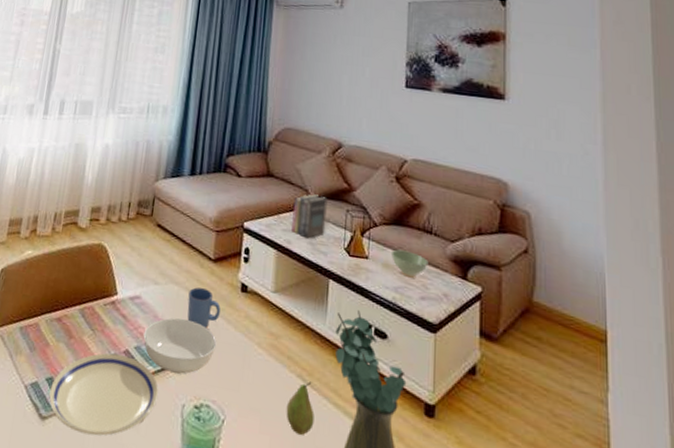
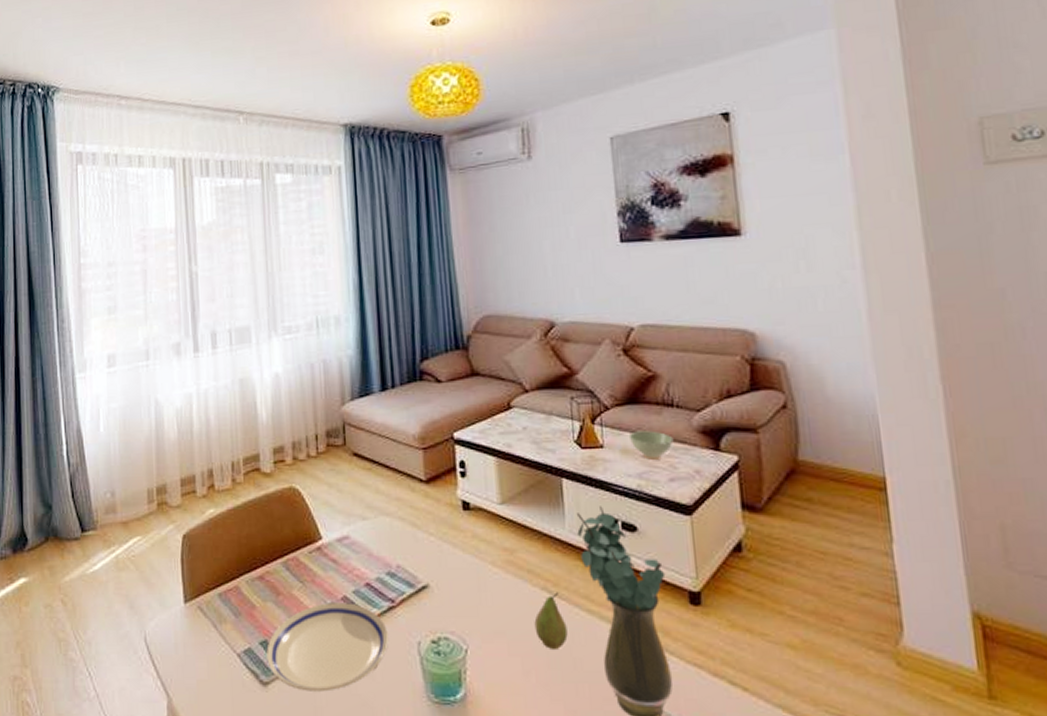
bowl: present [143,318,217,374] -> none [360,552,445,612]
mug: present [187,287,221,328] -> none [403,514,443,557]
books: present [291,194,328,239] -> none [507,386,550,438]

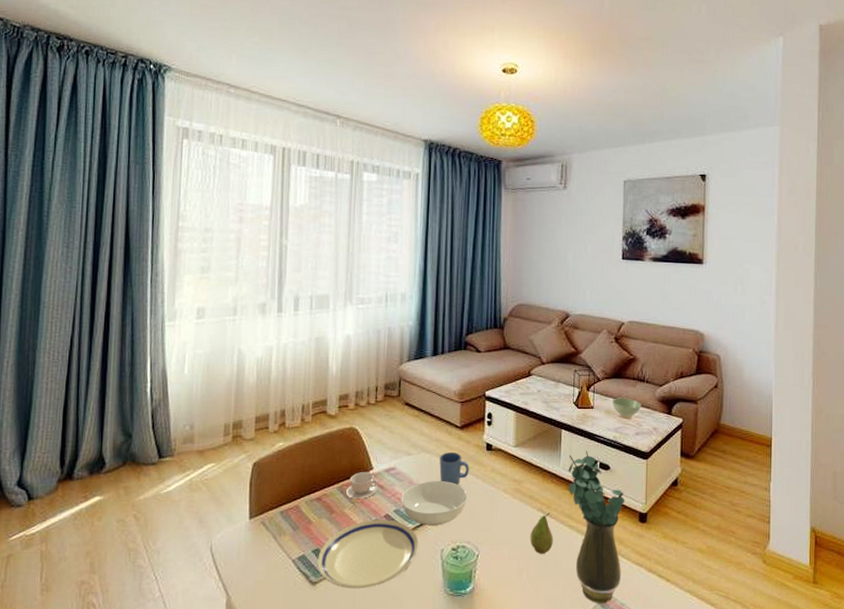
teacup: none [293,541,331,577] -> present [346,471,379,499]
bowl: none [360,552,445,612] -> present [401,481,468,527]
mug: none [403,514,443,557] -> present [439,453,469,485]

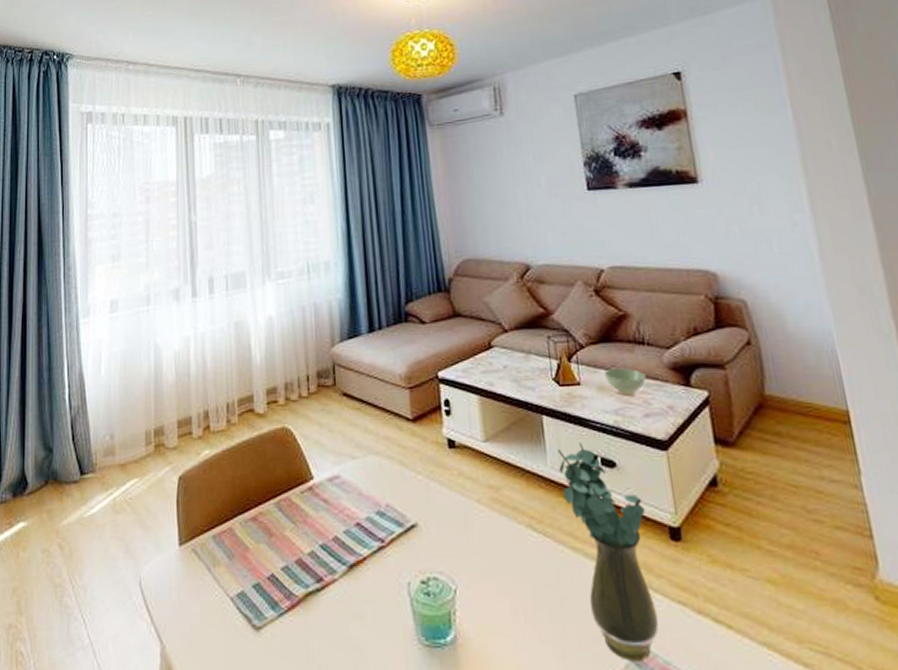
plate: present [317,519,419,589] -> none [259,543,379,636]
teacup: present [346,471,379,499] -> none [285,481,322,517]
bowl: present [401,481,468,527] -> none [350,491,433,552]
mug: present [439,453,469,485] -> none [391,453,430,495]
fruit: present [530,513,553,554] -> none [520,529,554,588]

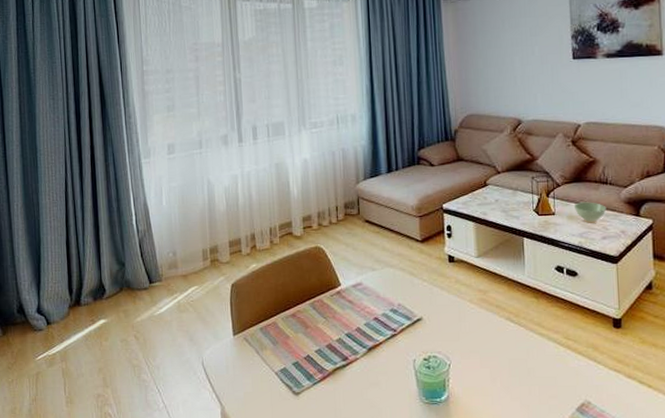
vase: present [557,442,659,662] -> none [533,258,599,411]

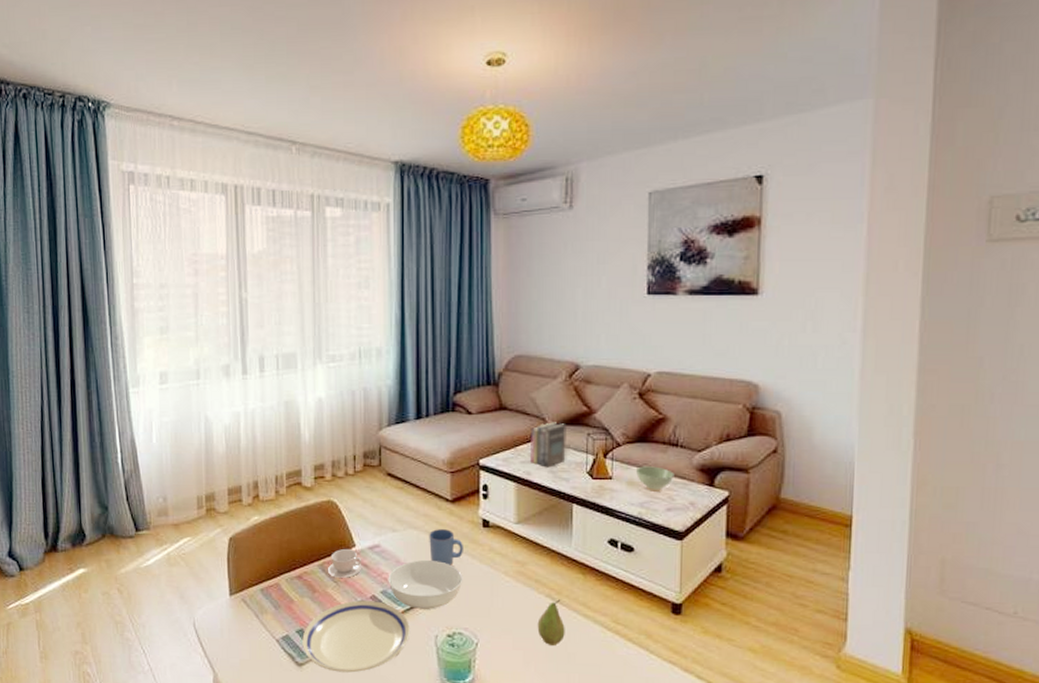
plate: none [298,332,391,398] -> present [302,600,410,673]
teacup: none [318,287,348,314] -> present [328,548,362,578]
bowl: none [370,294,435,338] -> present [388,560,463,610]
mug: none [403,266,433,297] -> present [429,529,463,565]
books: none [484,169,515,208] -> present [529,422,566,468]
fruit: none [500,321,524,362] -> present [537,599,565,645]

